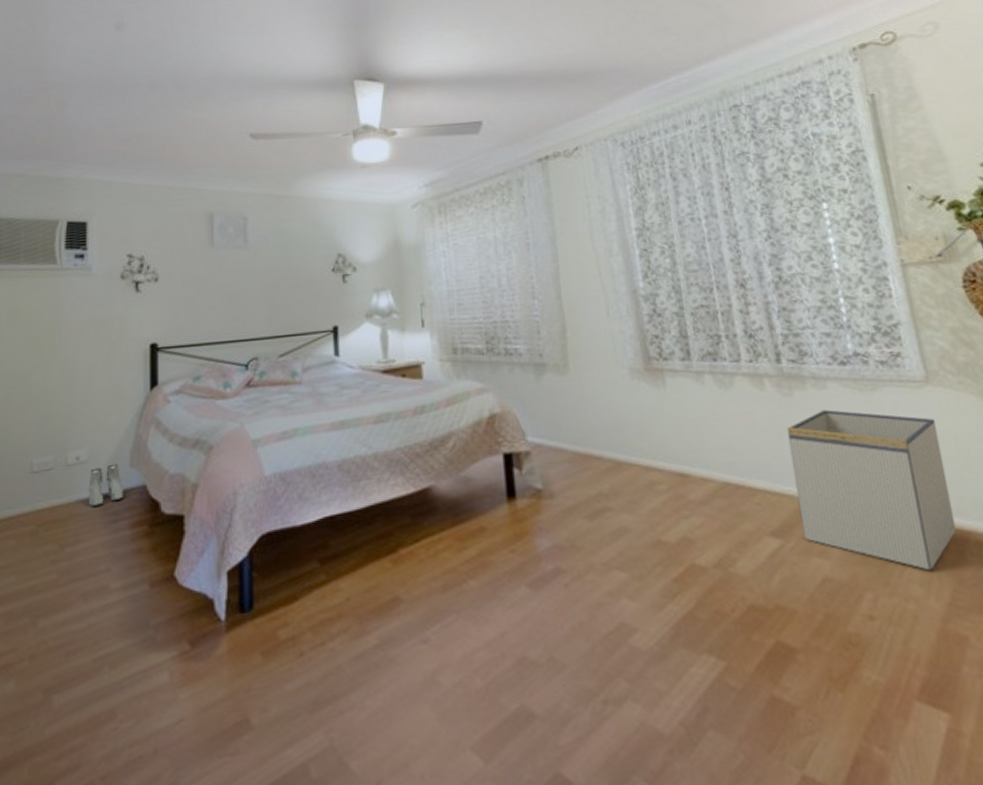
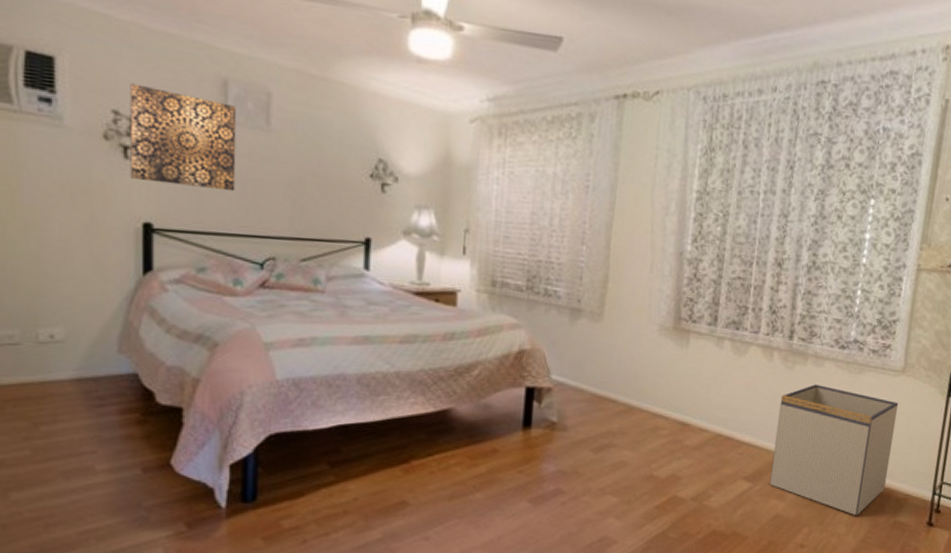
boots: present [88,463,123,506] -> none [66,347,110,388]
wall art: none [140,230,222,308] -> present [130,83,237,192]

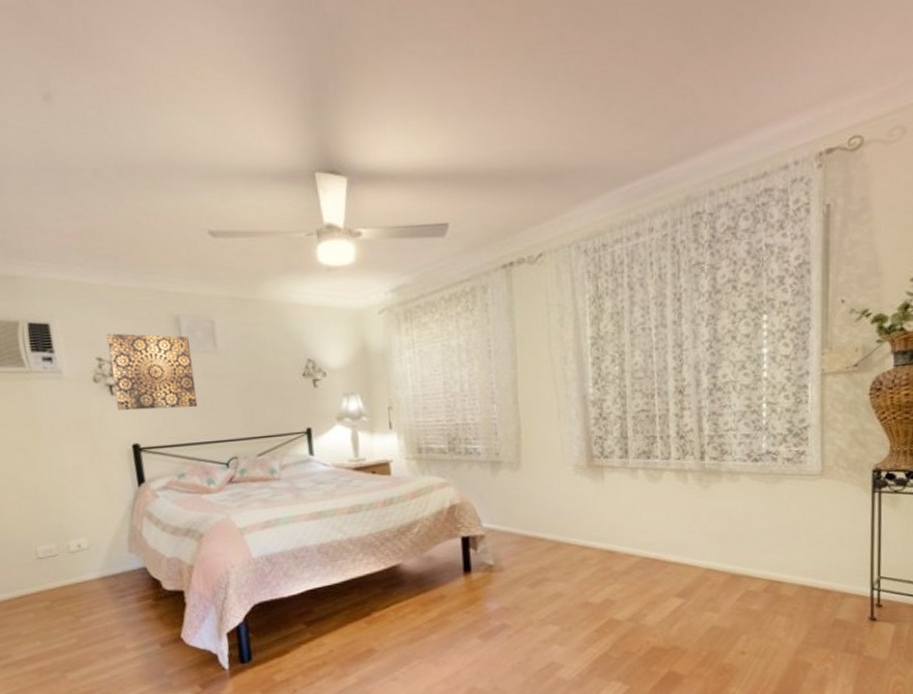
storage bin: present [769,384,899,515] -> none [700,498,822,618]

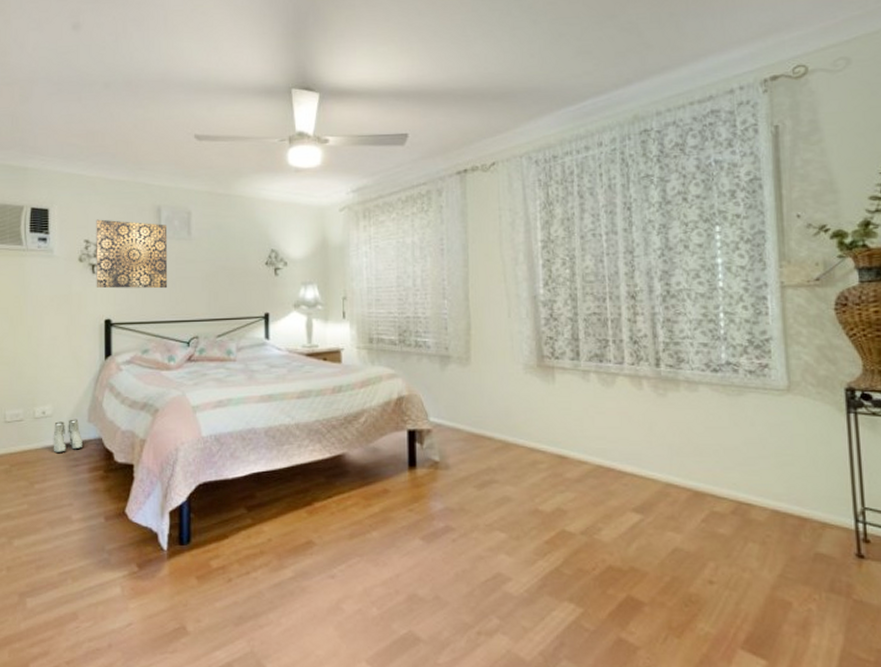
boots: none [92,550,127,585] -> present [53,419,82,452]

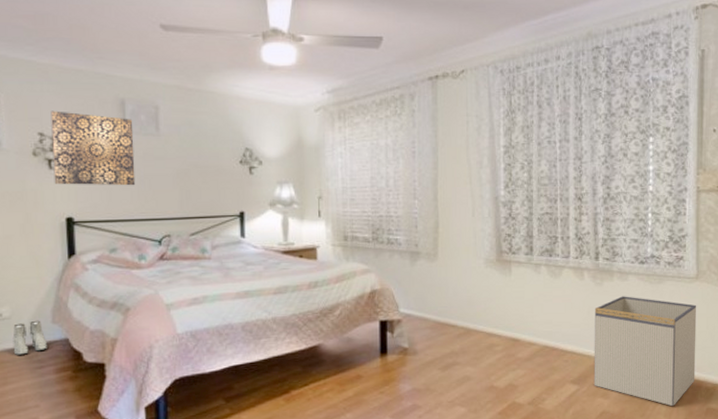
storage bin: none [658,410,796,547] -> present [593,296,697,406]

